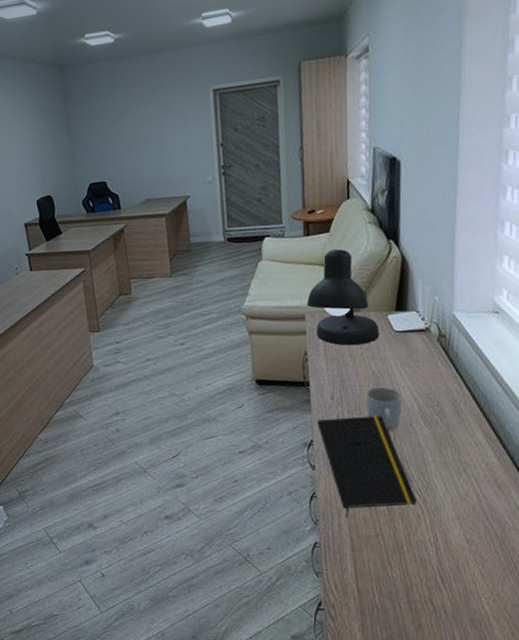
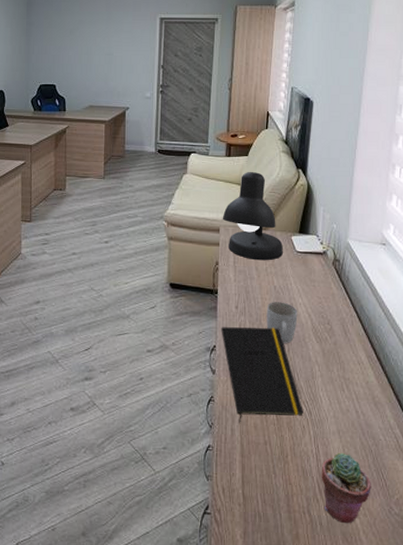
potted succulent: none [441,539,500,611] -> present [321,452,371,524]

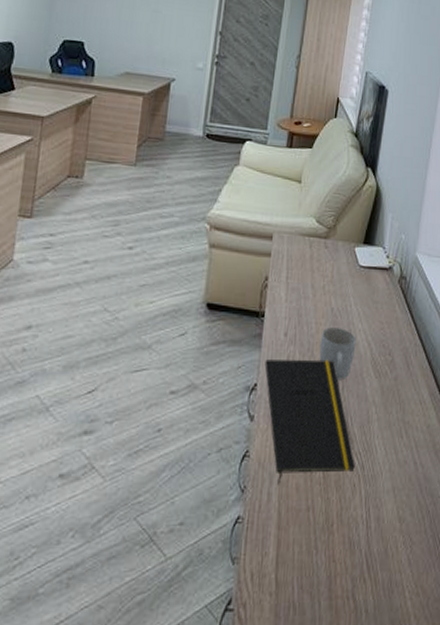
desk lamp: present [222,171,283,261] -> none [276,166,345,277]
potted succulent: present [321,452,371,524] -> none [370,515,427,608]

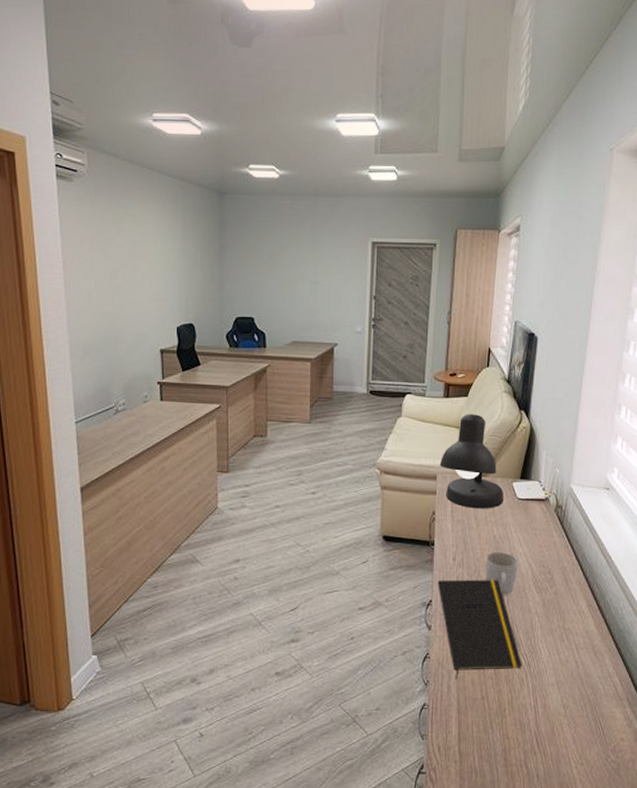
desk lamp: none [276,166,345,277] -> present [439,413,503,509]

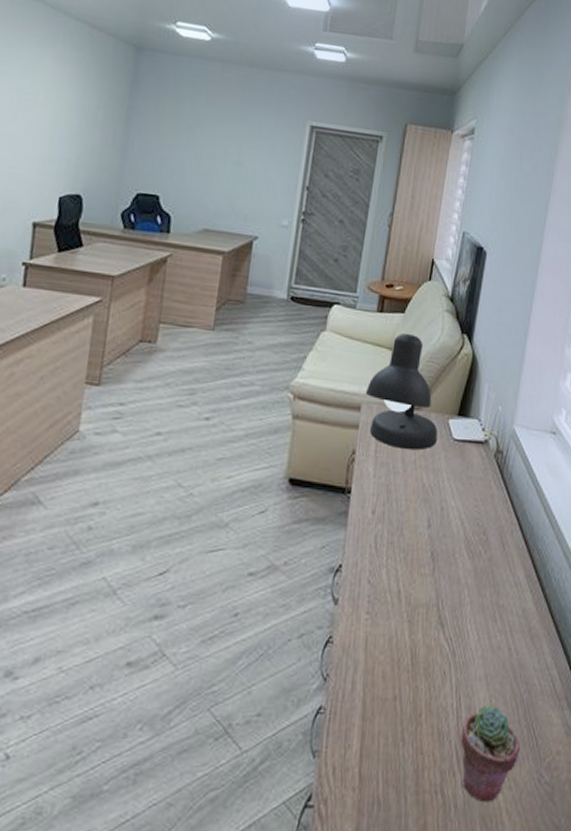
notepad: present [437,579,522,679] -> none [350,538,446,672]
mug: present [485,552,518,595] -> none [408,505,449,560]
potted succulent: none [539,703,589,774] -> present [460,705,520,803]

